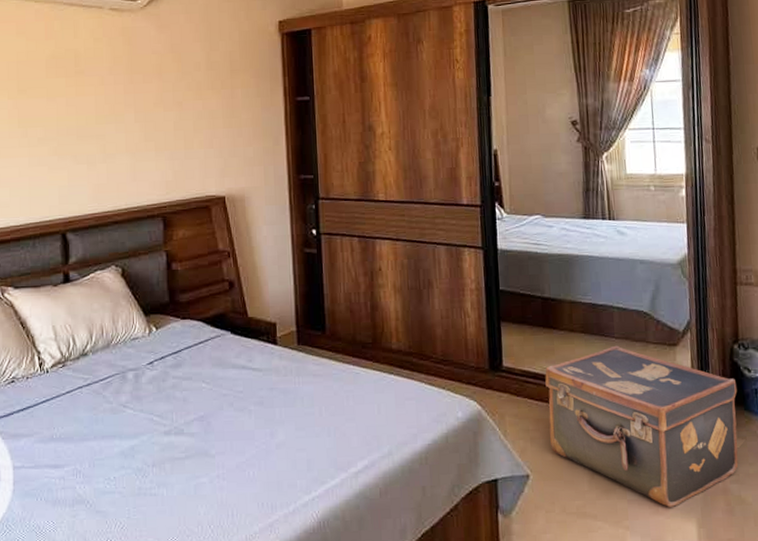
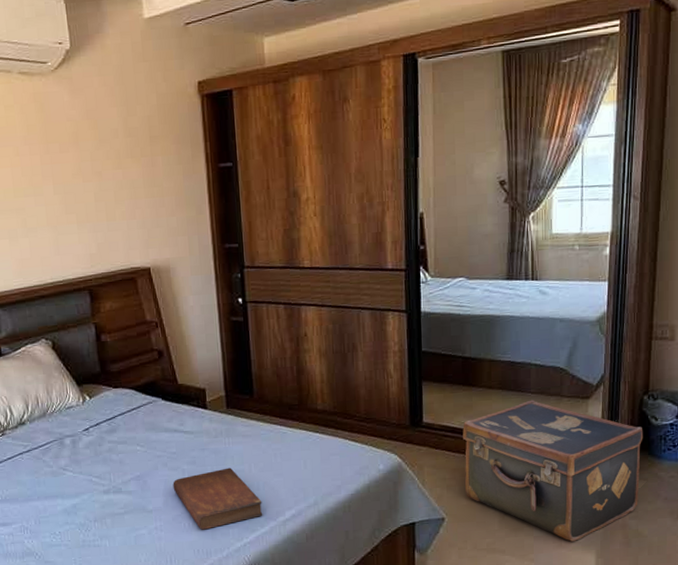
bible: none [238,410,333,480] -> present [173,467,263,530]

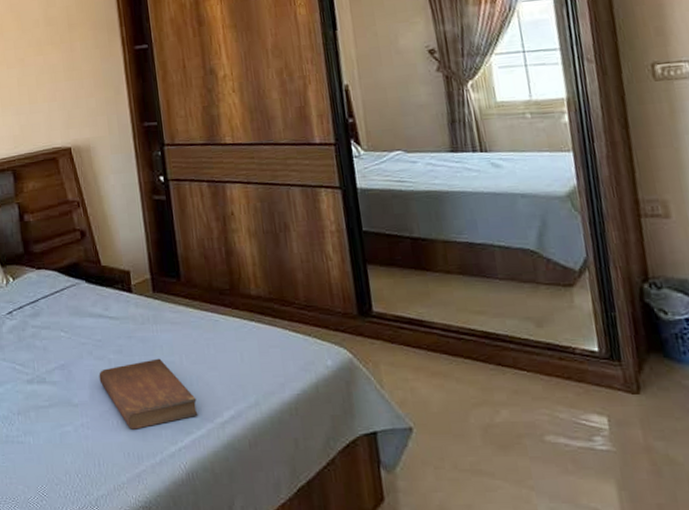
suitcase: present [463,400,643,542] -> none [421,287,662,467]

